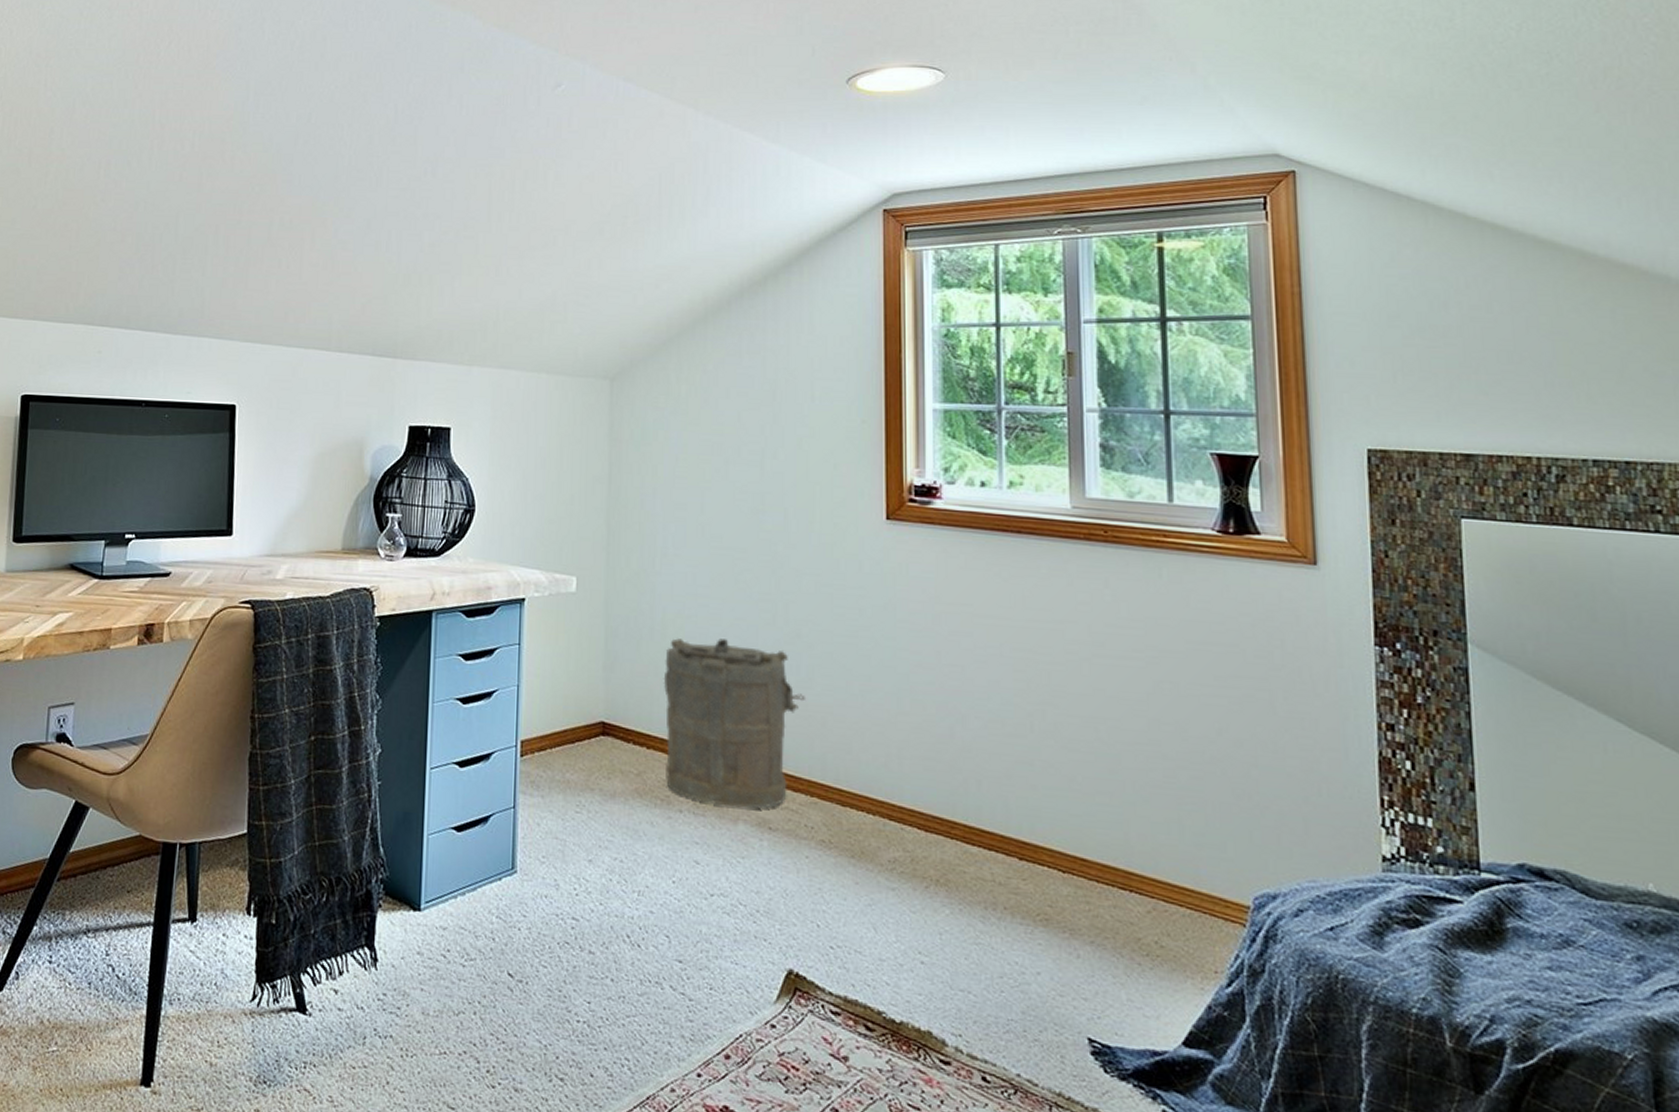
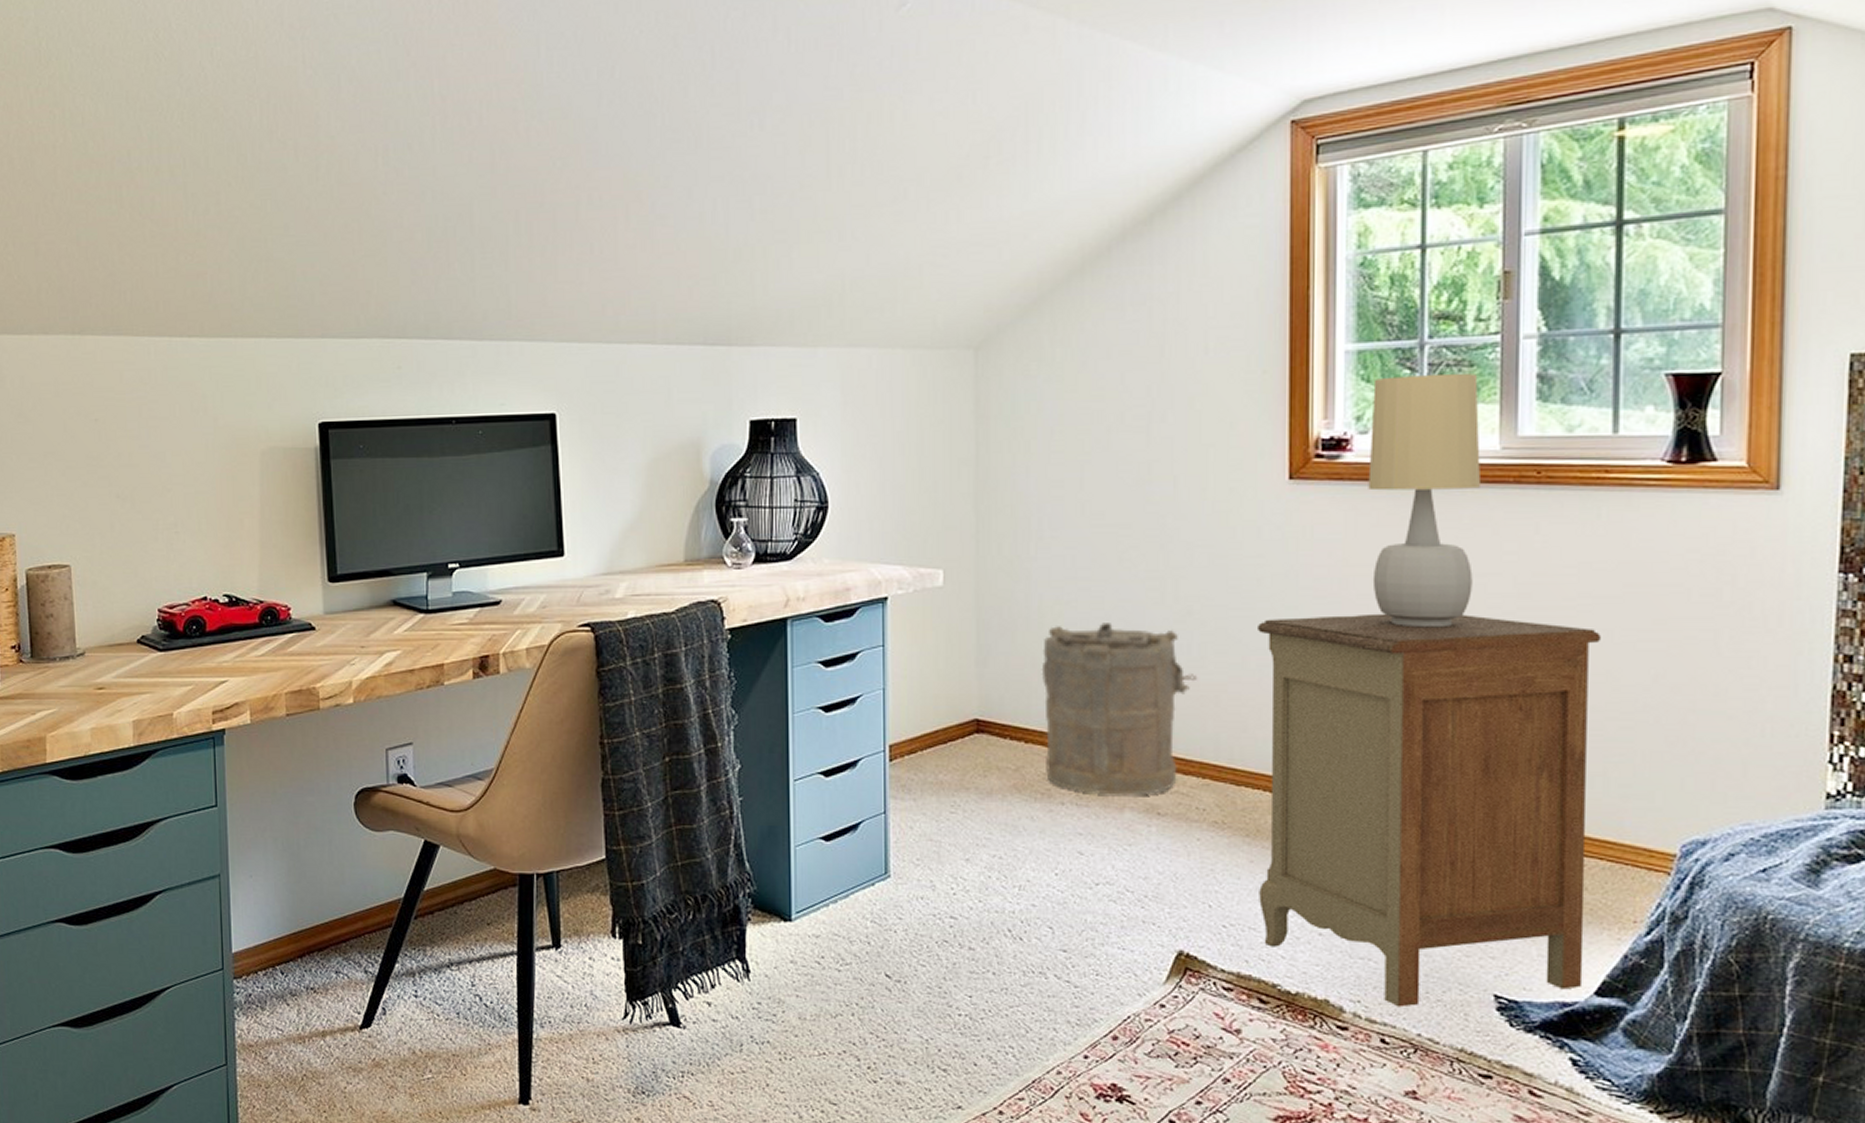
nightstand: none [860,647,1171,1045] -> present [1258,613,1600,1008]
table lamp: none [956,435,1055,669] -> present [1368,374,1481,628]

